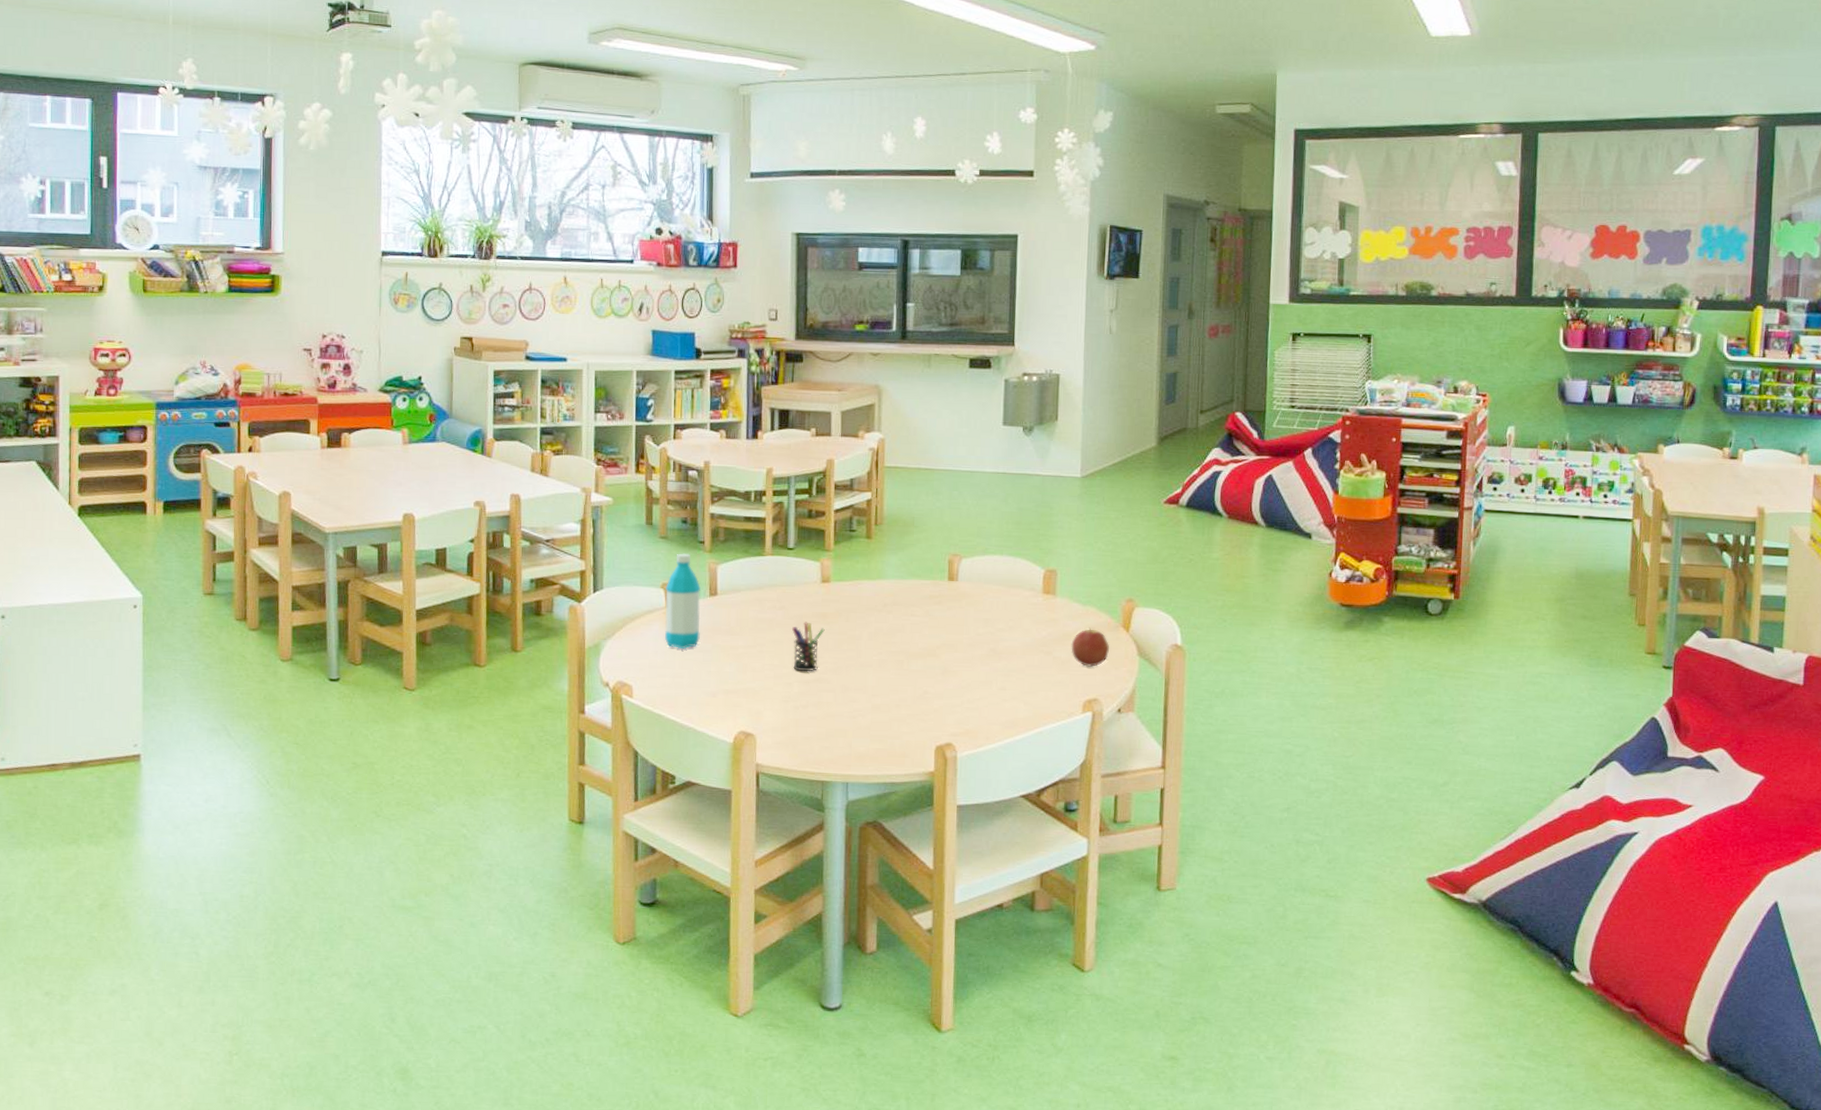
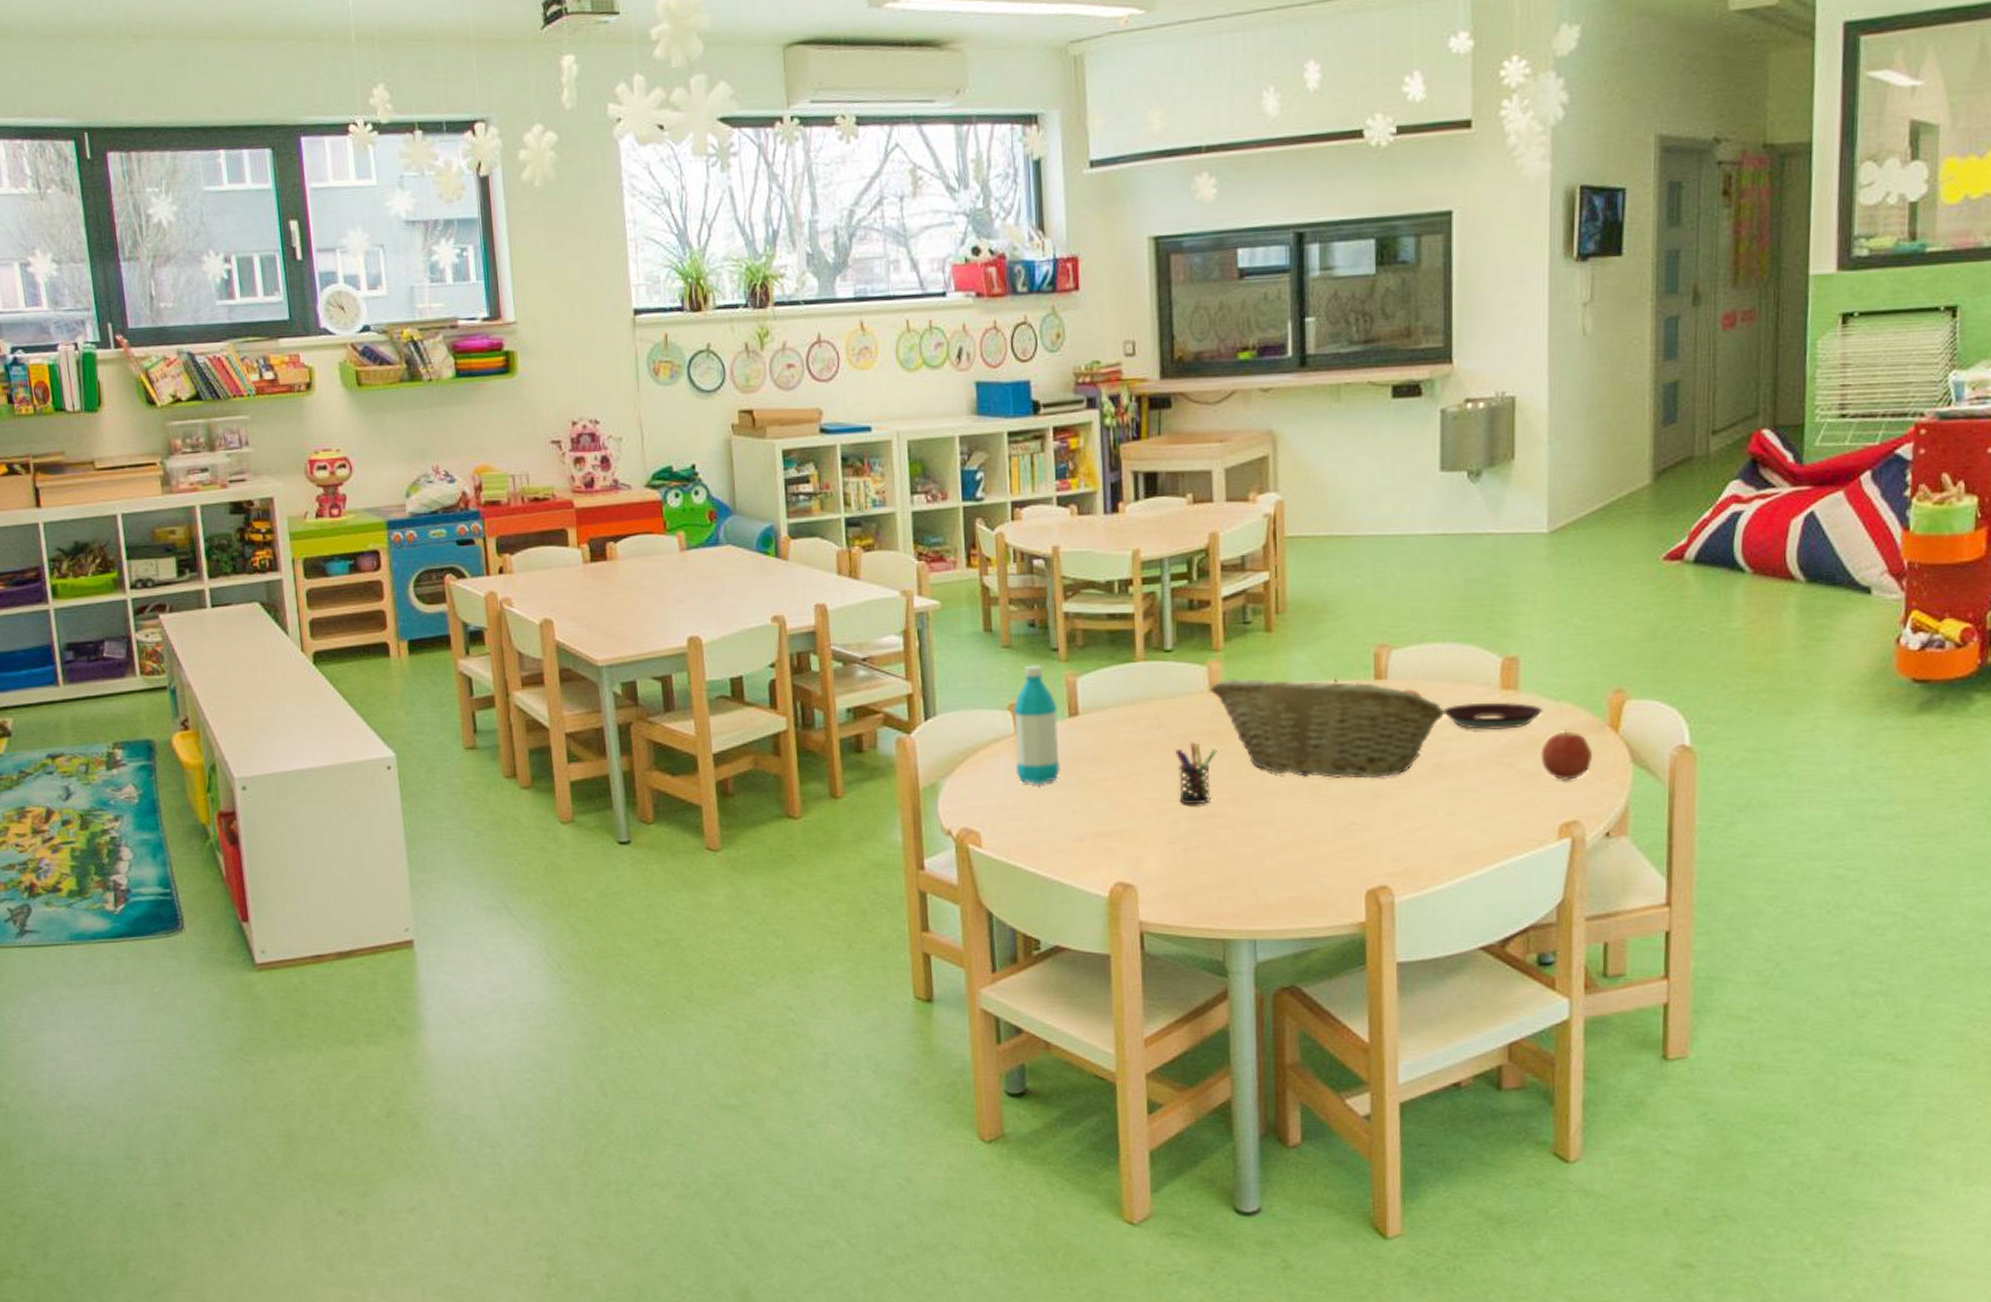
fruit basket: none [822,573,1002,657] -> present [1211,678,1447,778]
plate: none [1000,603,1074,625] -> present [1444,702,1543,730]

